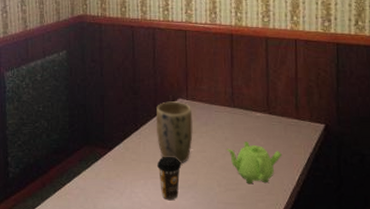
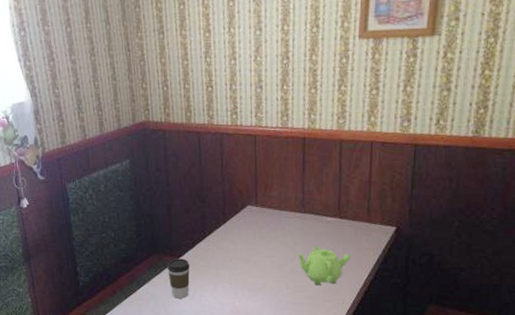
coffee cup: none [97,151,121,194] -> present [167,259,190,298]
plant pot: present [155,101,193,163] -> none [224,208,262,268]
coffee cup: present [157,156,182,201] -> none [226,261,251,303]

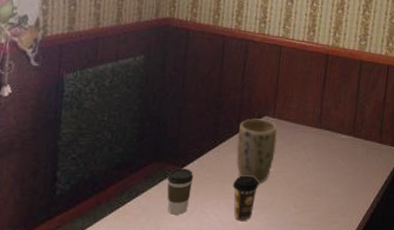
plant pot: none [224,208,262,268] -> present [236,118,277,183]
coffee cup: none [226,261,251,303] -> present [233,175,259,222]
teapot: present [295,246,352,286] -> none [307,163,362,206]

